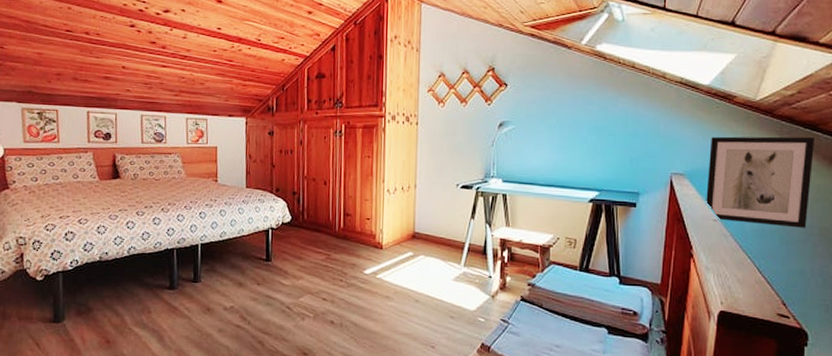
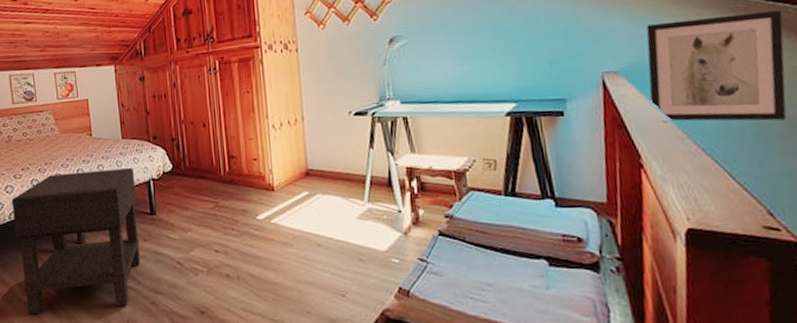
nightstand: none [131,215,255,346] -> present [11,168,141,315]

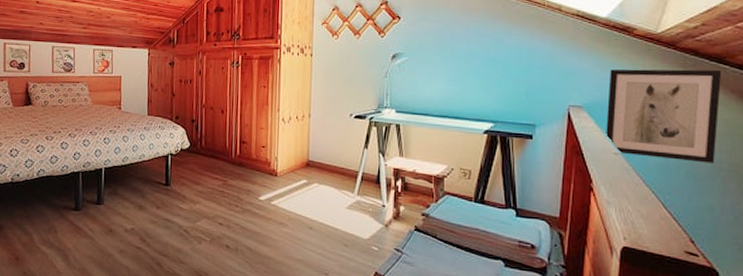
nightstand: present [11,168,141,315] -> none [41,140,155,264]

